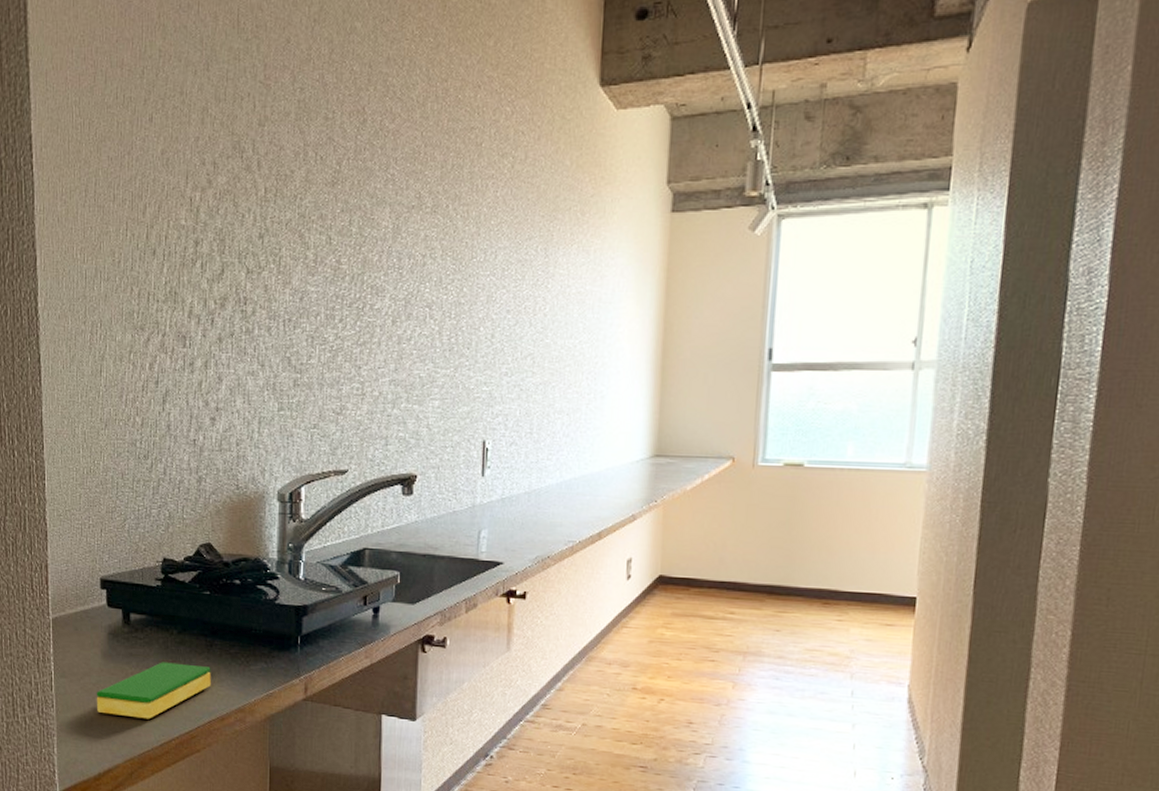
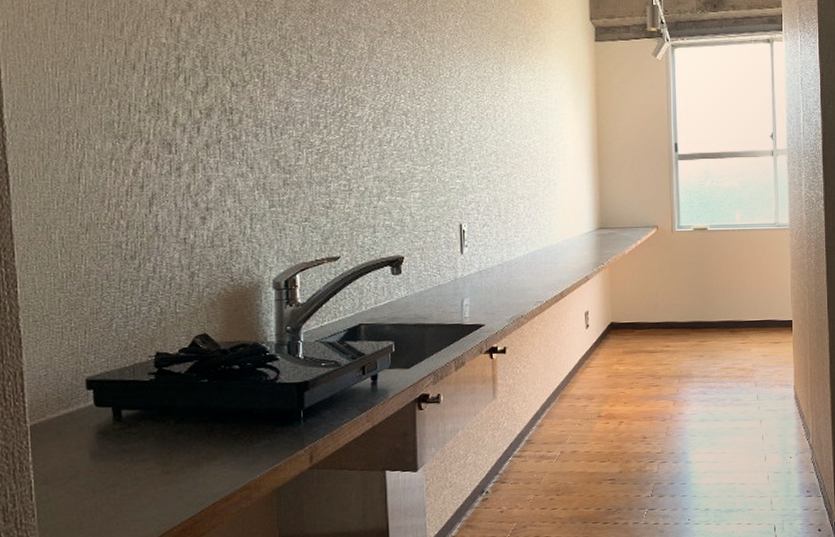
dish sponge: present [96,662,211,719] -> none [85,451,213,515]

